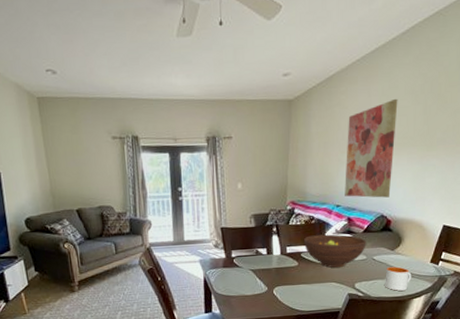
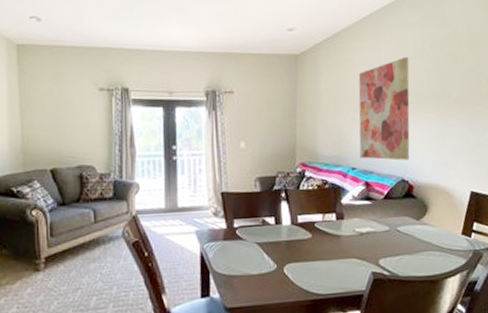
fruit bowl: present [303,234,366,268] -> none [316,201,388,241]
mug: present [385,267,412,291] -> none [412,239,443,269]

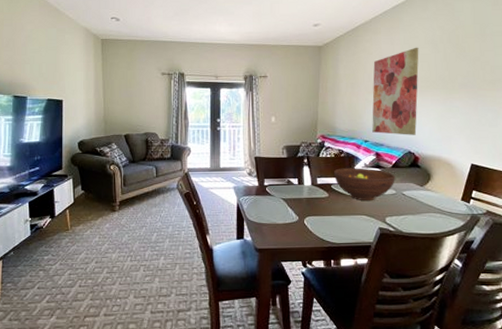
fruit bowl: none [316,201,388,241] -> present [333,168,395,201]

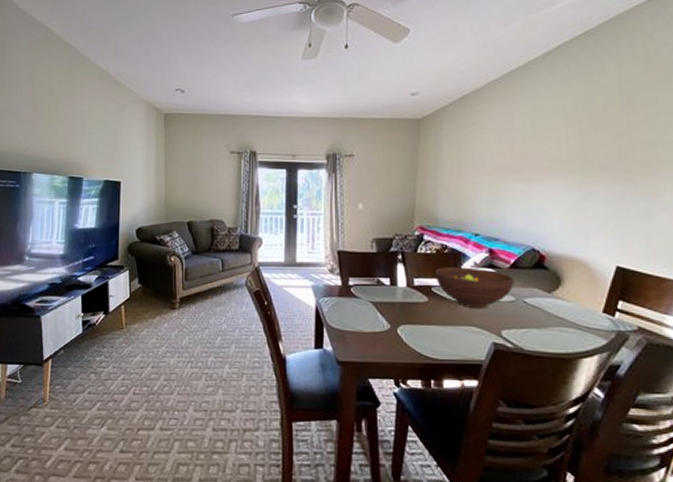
wall art: present [372,47,419,135] -> none [484,119,546,229]

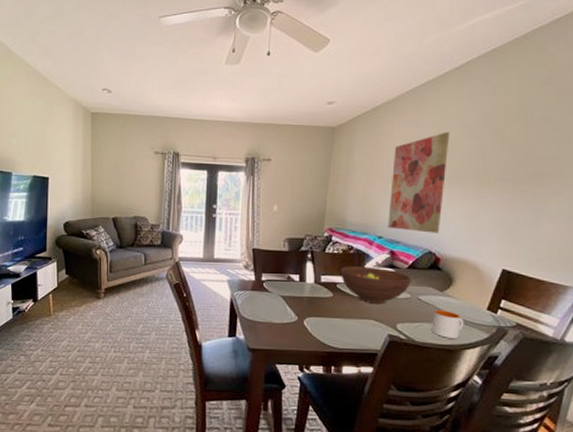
wall art: none [484,119,546,229] -> present [388,131,450,233]
mug: none [541,314,578,346] -> present [432,310,464,339]

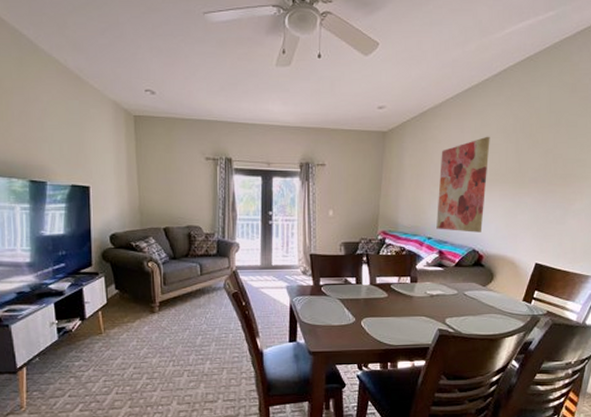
fruit bowl: present [340,266,411,305] -> none [393,266,458,302]
mug: present [432,310,464,339] -> none [476,303,504,329]

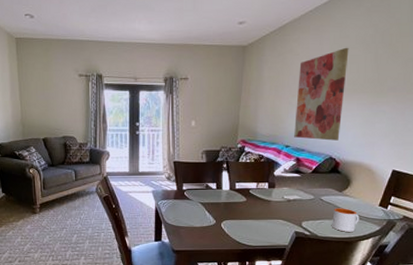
mug: none [476,303,504,329] -> present [332,208,360,232]

